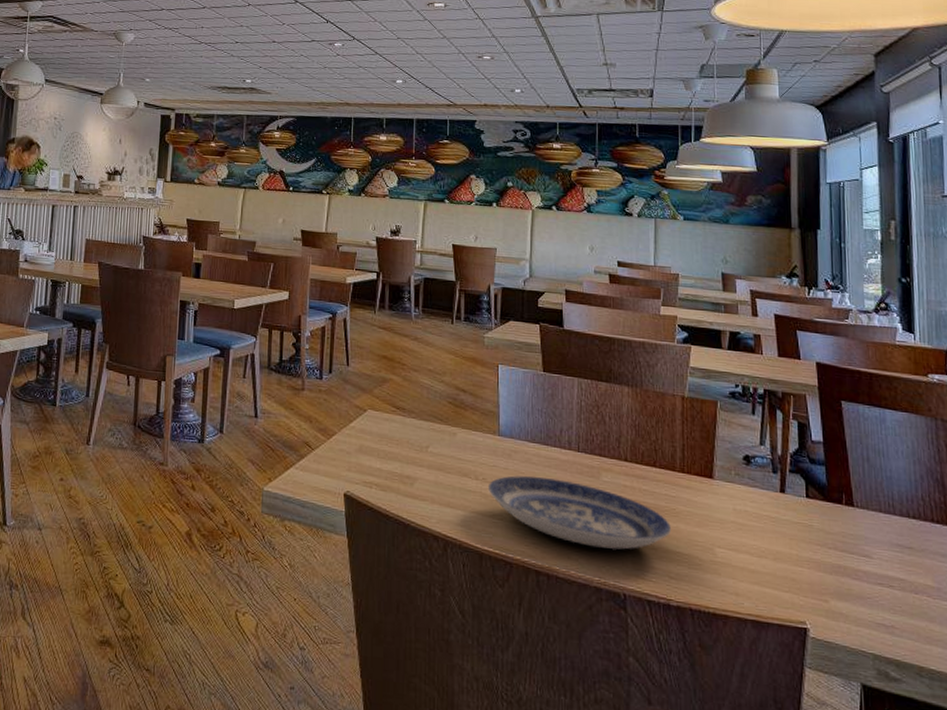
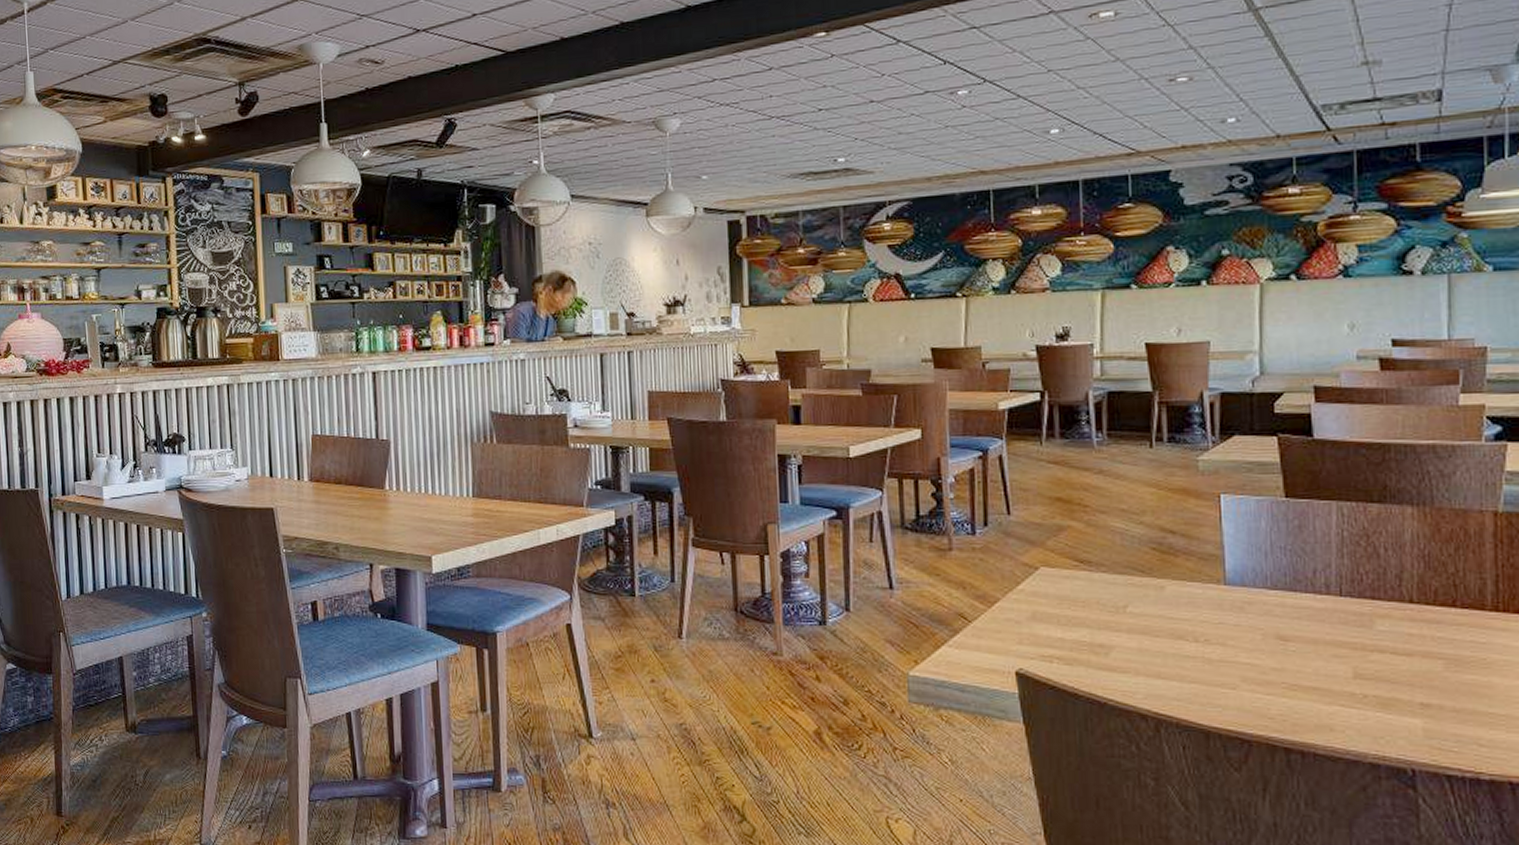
plate: present [487,475,671,550] -> none [1212,631,1480,716]

